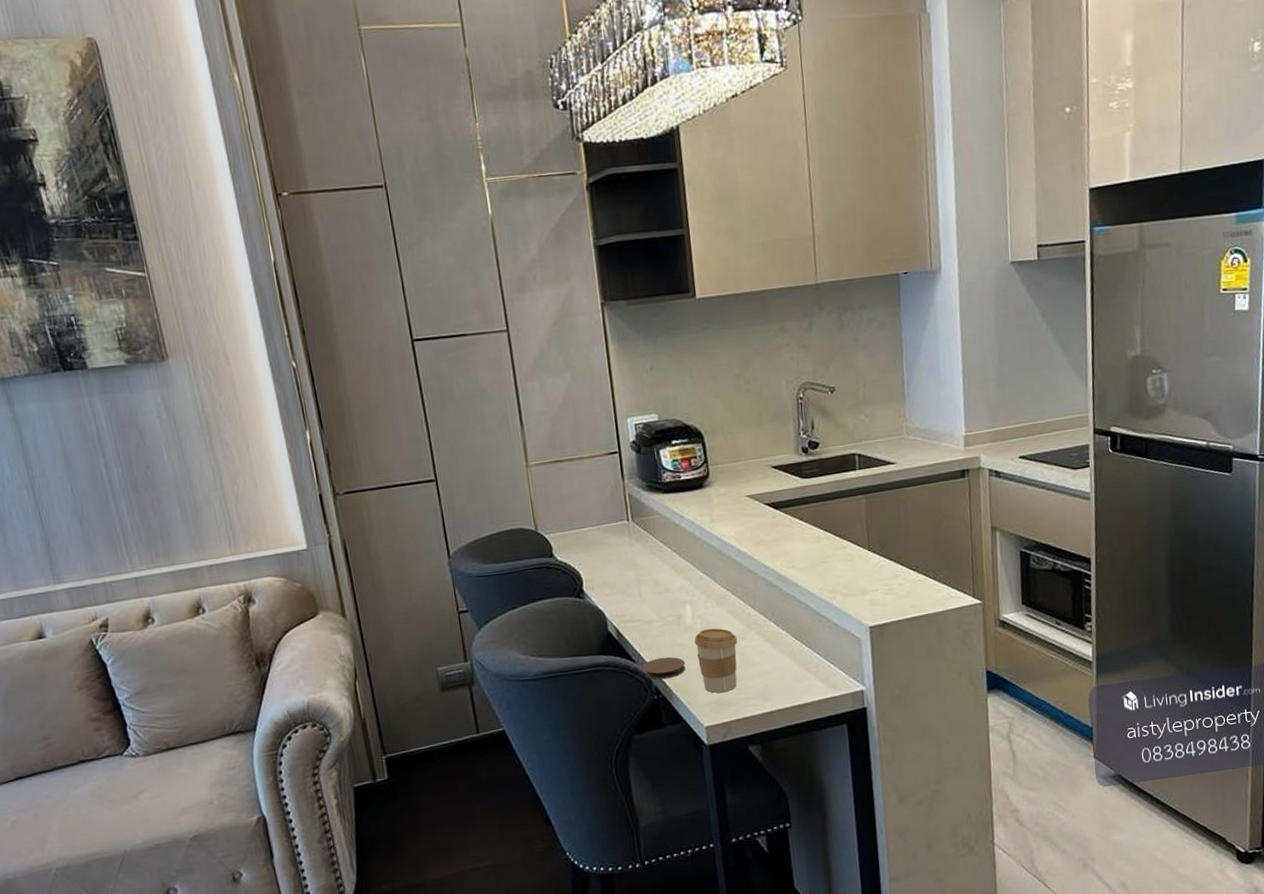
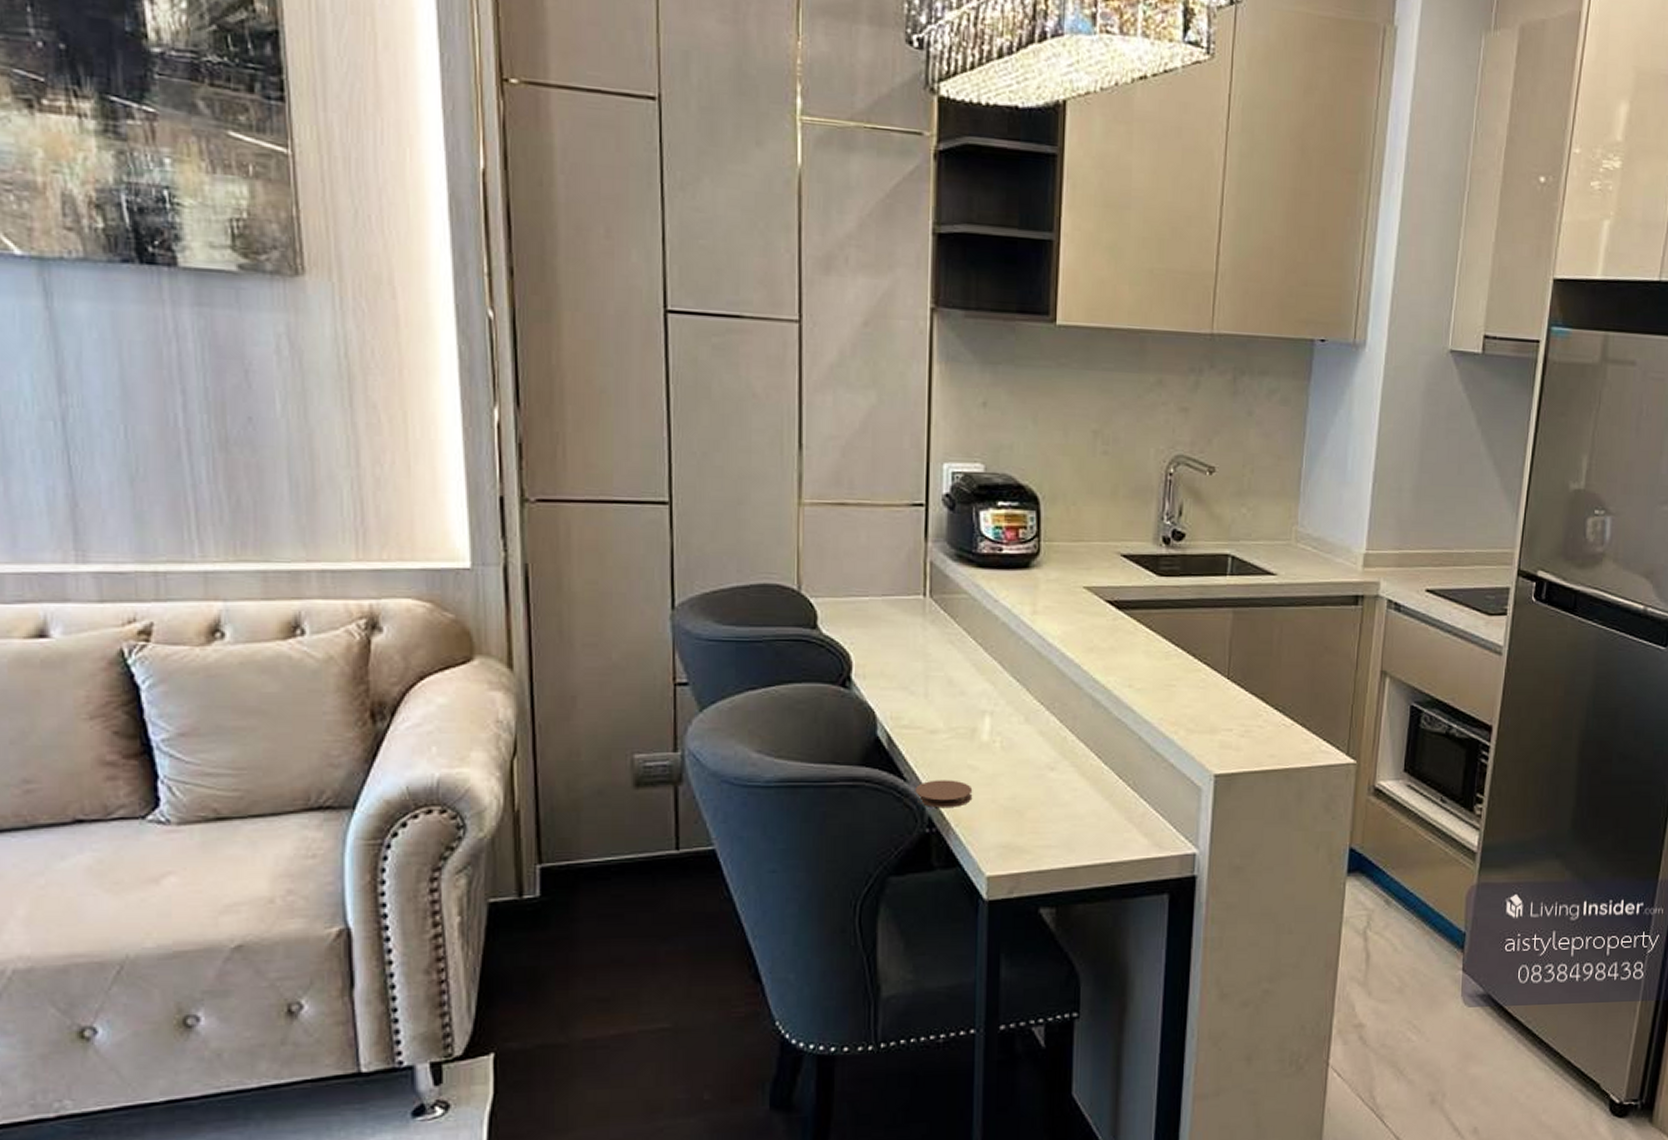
coffee cup: present [694,628,737,693] -> none [989,751,1045,835]

